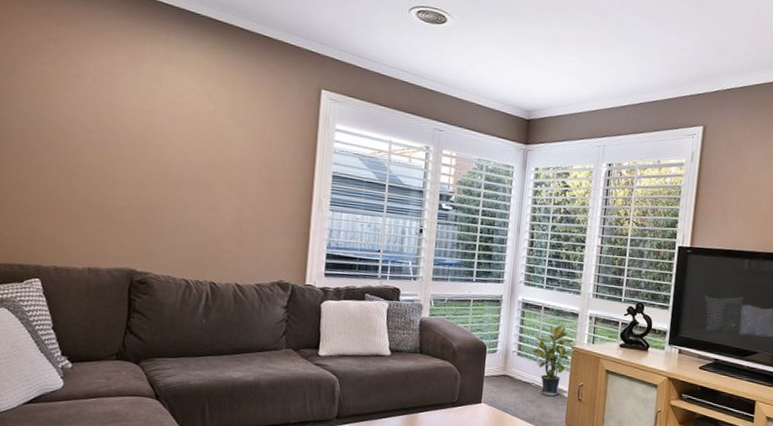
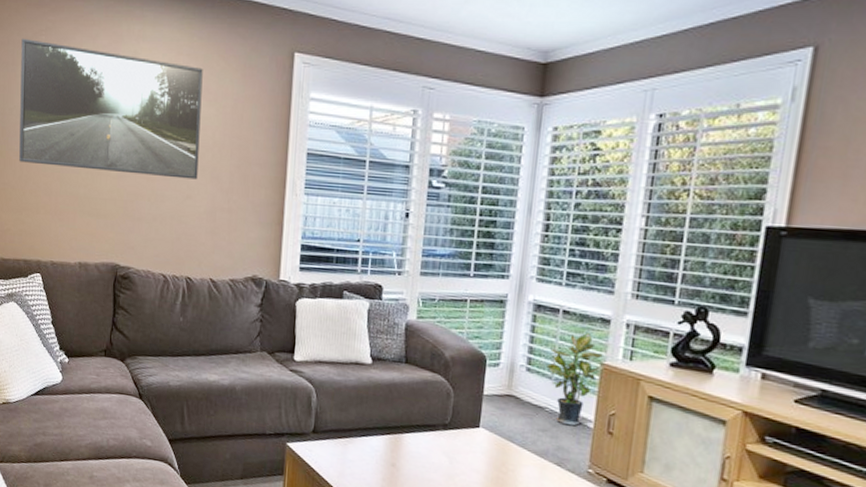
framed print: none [17,44,232,193] -> present [19,38,203,180]

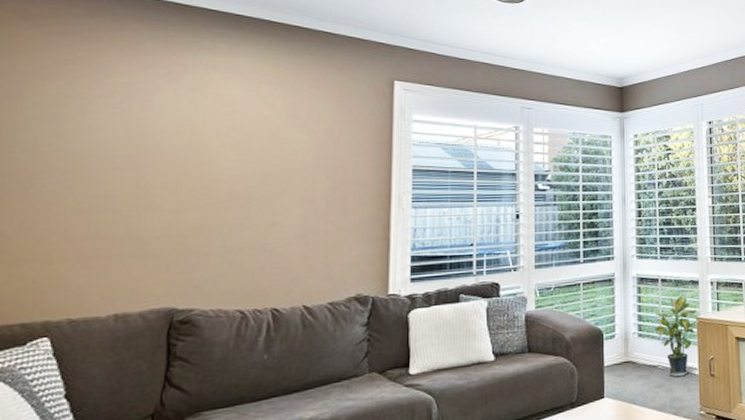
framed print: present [19,38,203,180] -> none [21,67,291,207]

